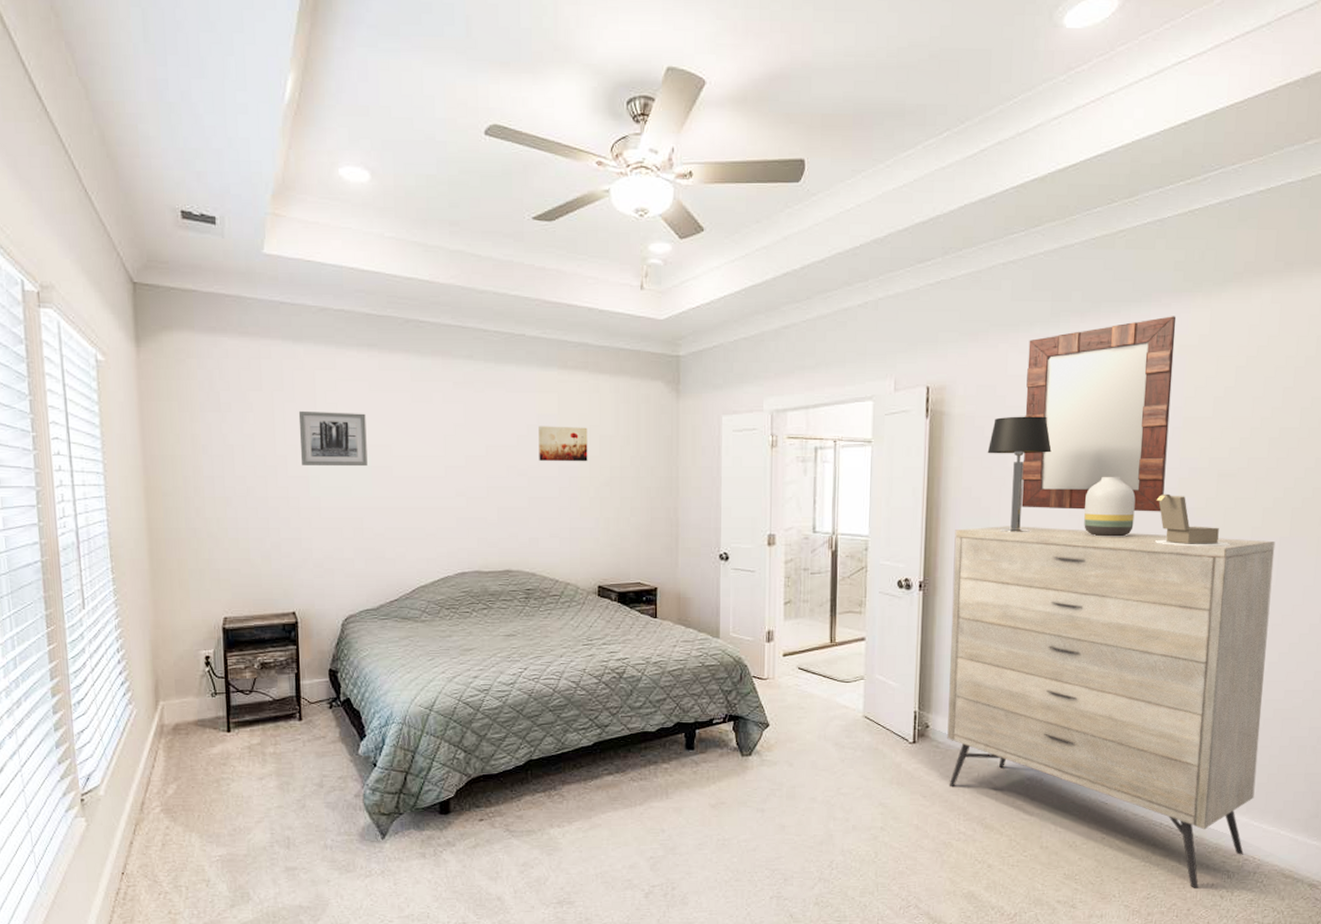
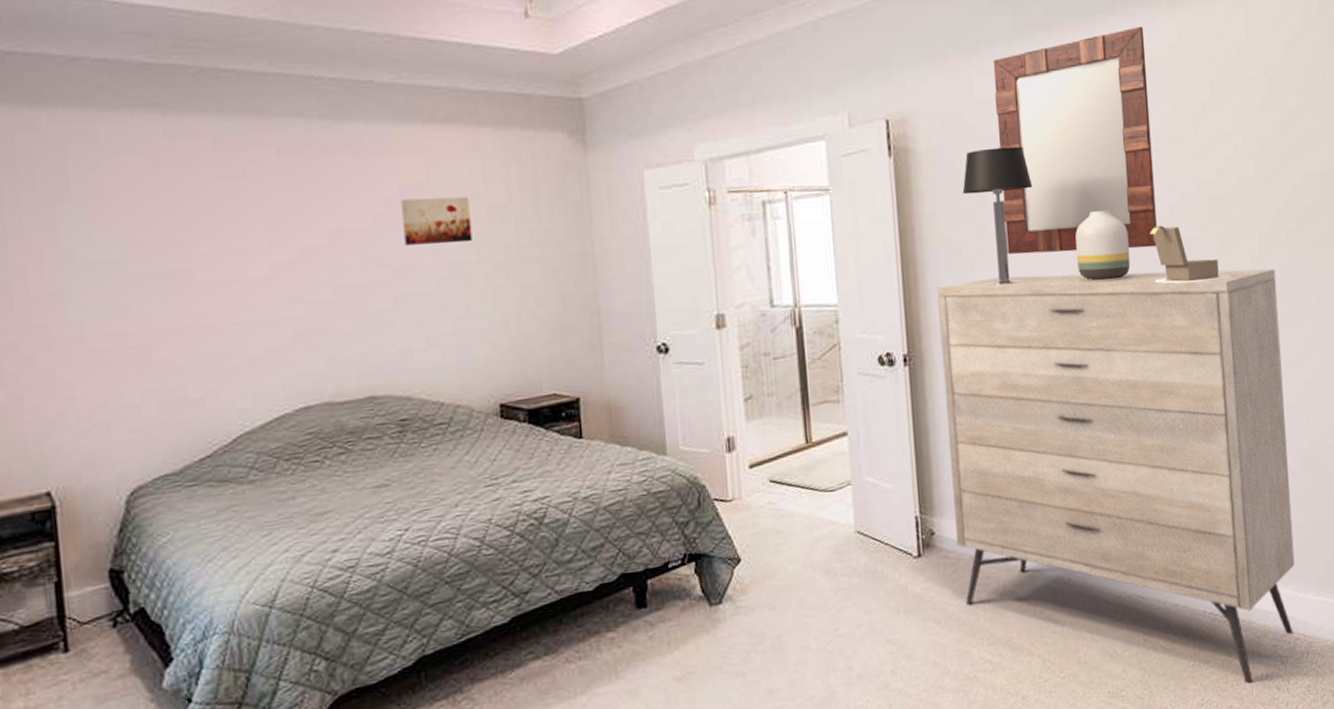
wall art: present [298,410,368,467] -> none [42,199,154,279]

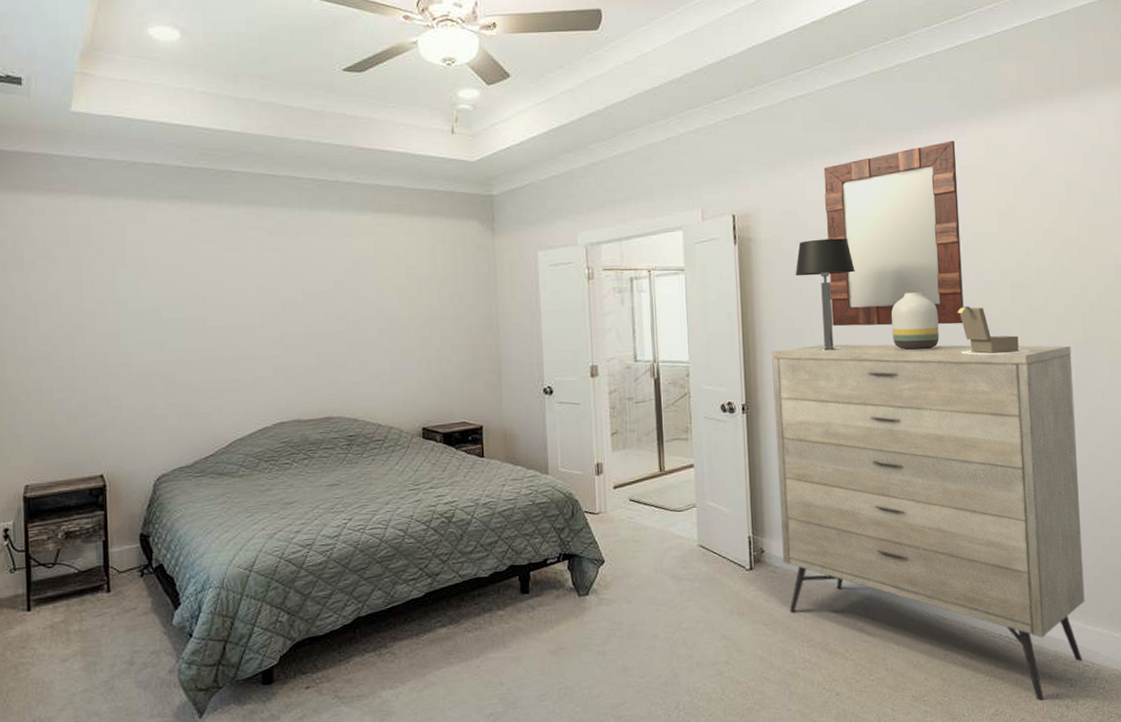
wall art: present [401,196,473,245] -> none [355,268,407,304]

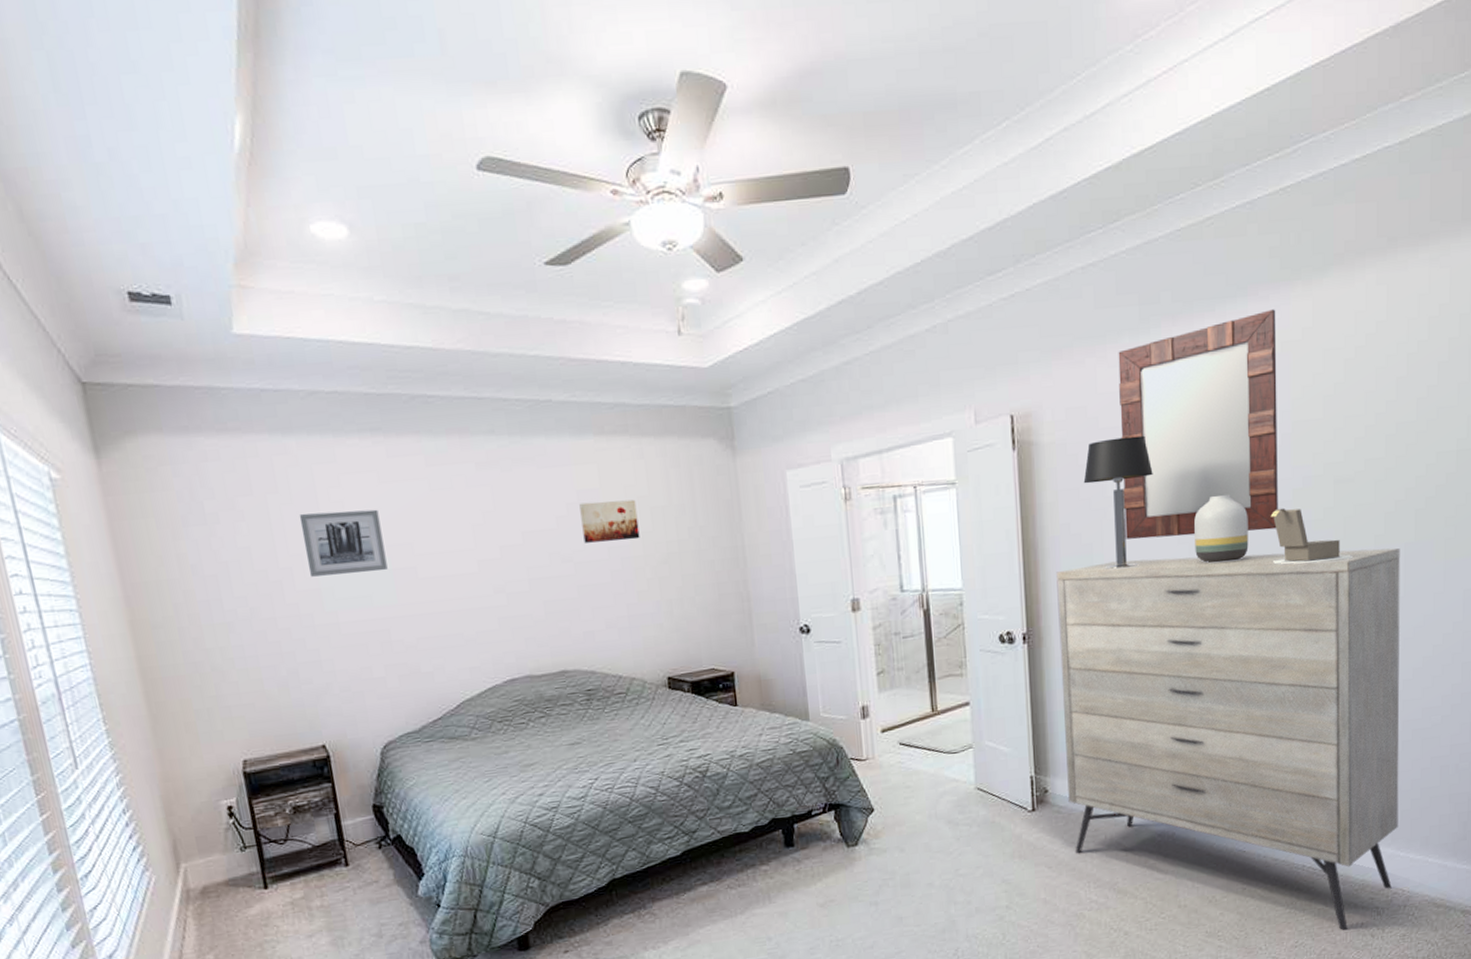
wall art: none [107,265,180,321] -> present [299,509,388,577]
wall art: none [355,268,407,304] -> present [579,499,640,543]

